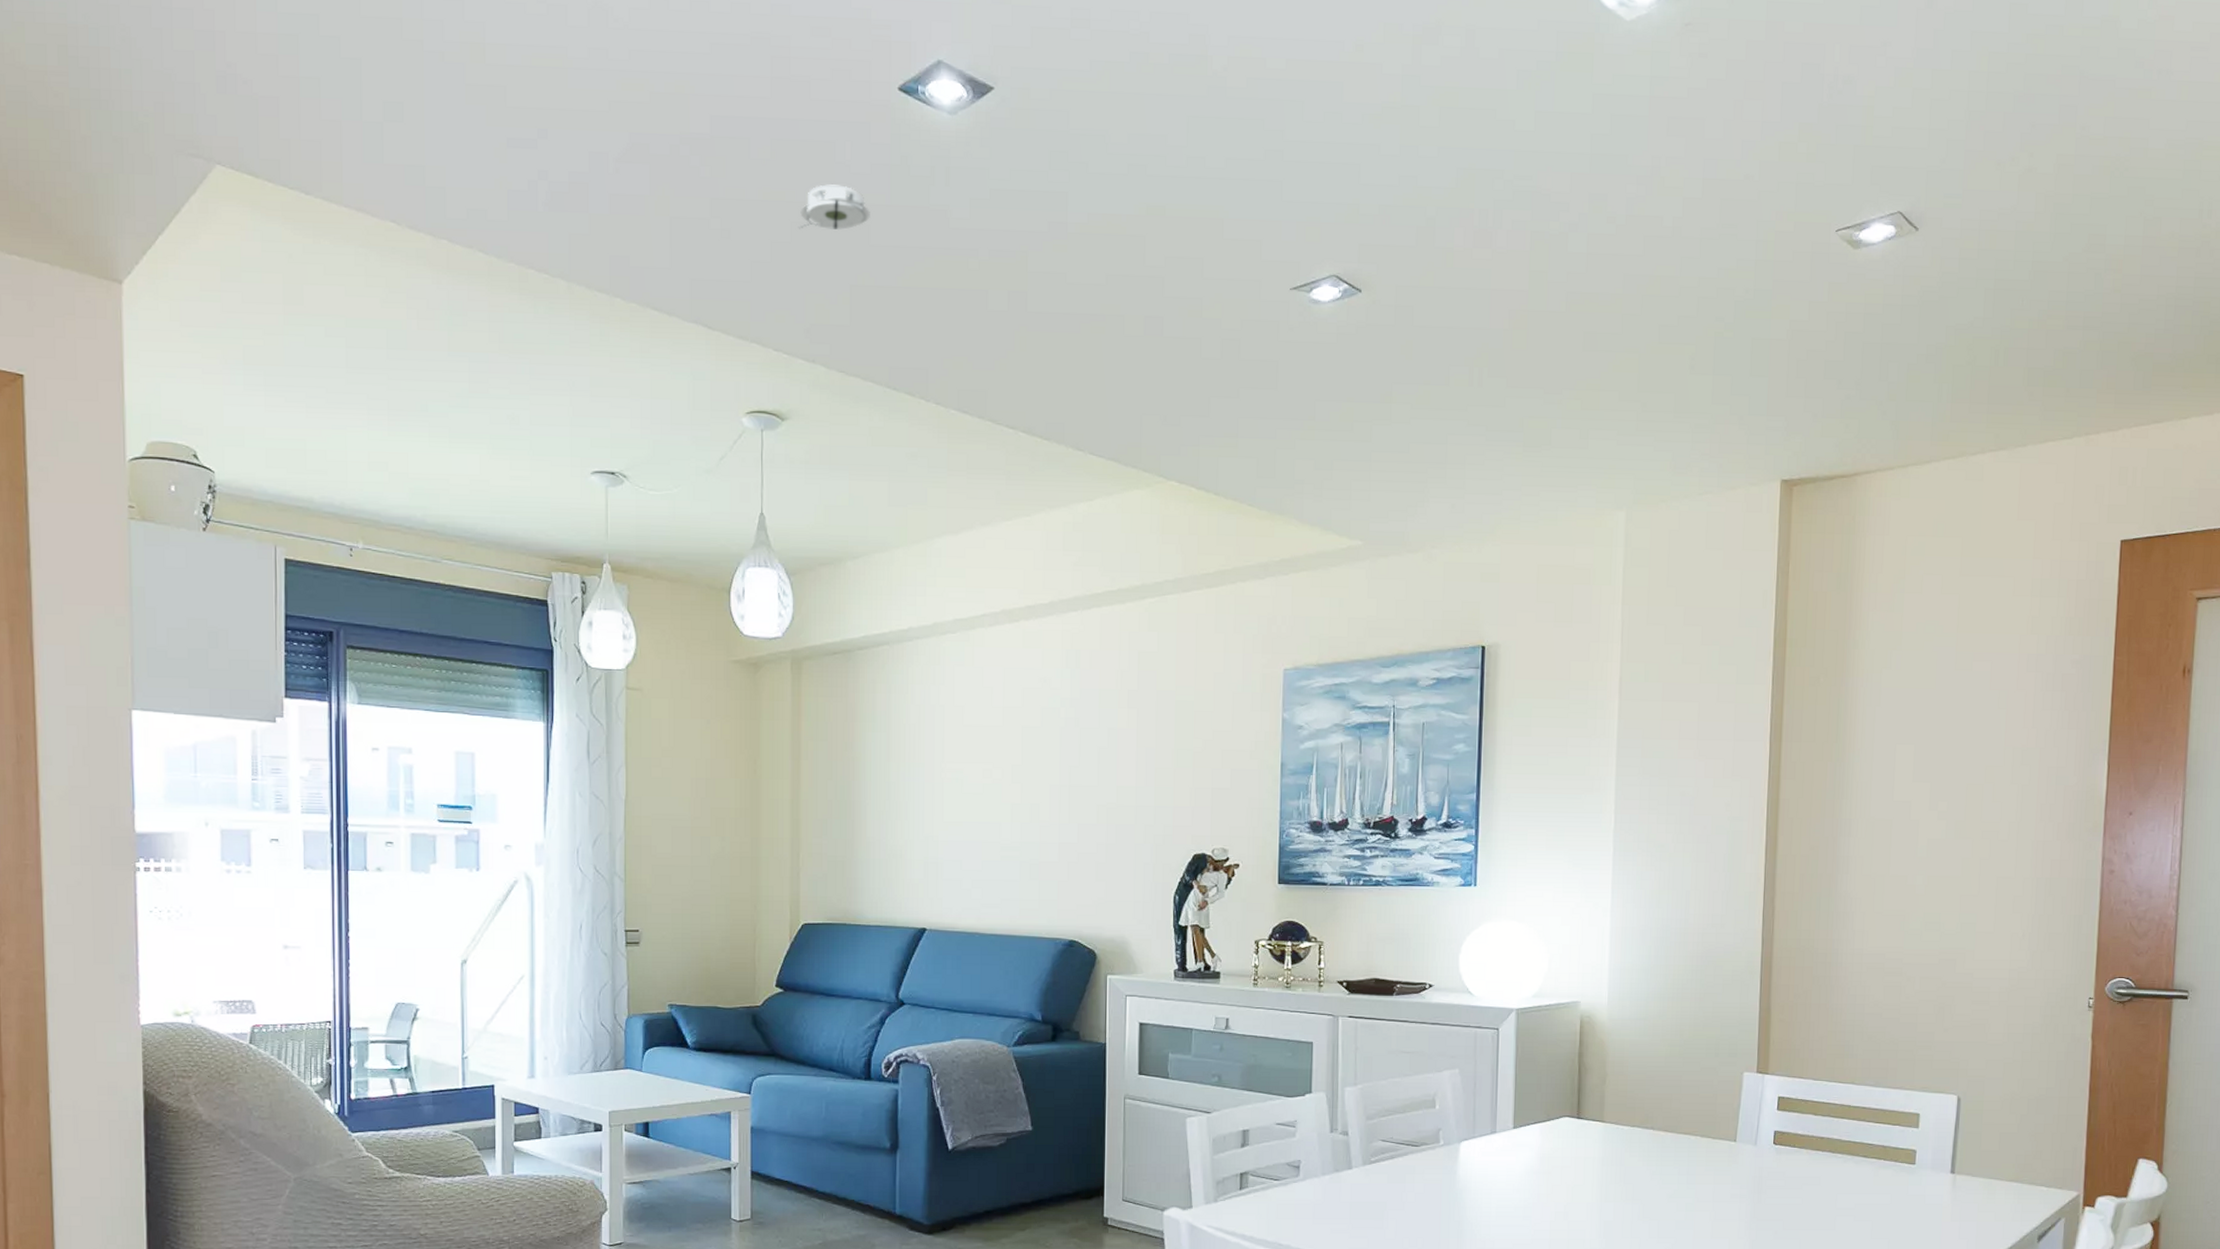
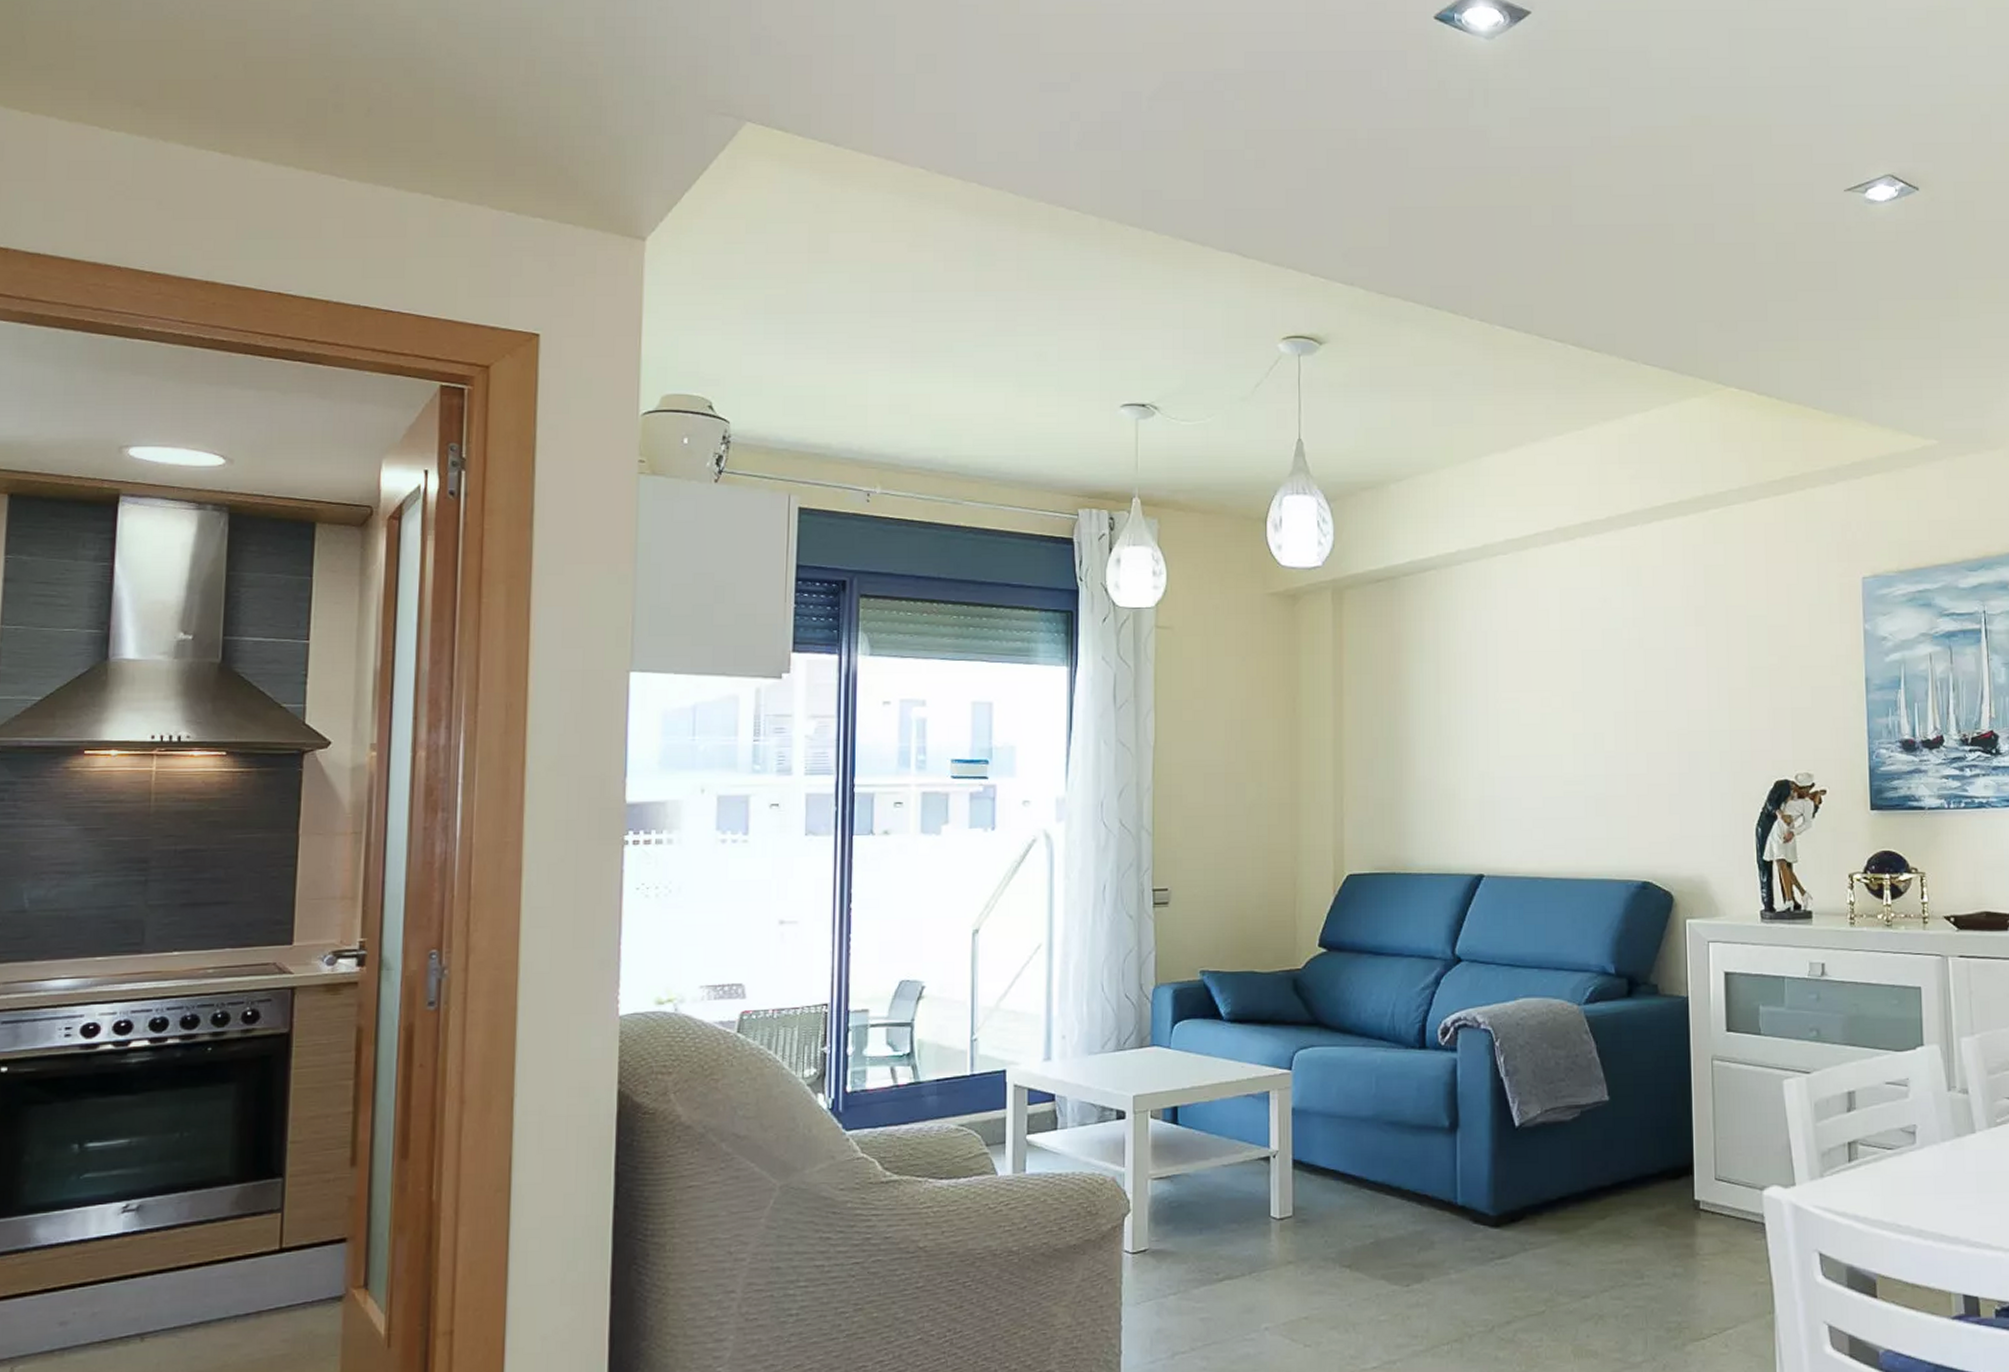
smoke detector: present [798,184,870,230] -> none [1334,111,1408,156]

